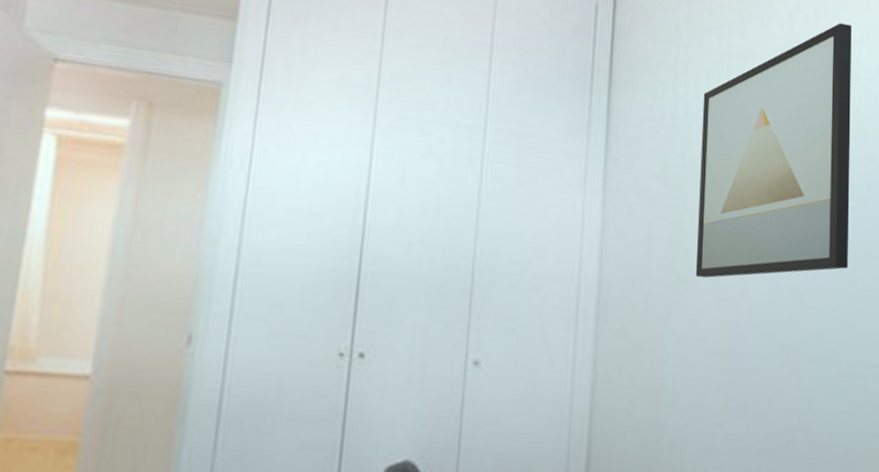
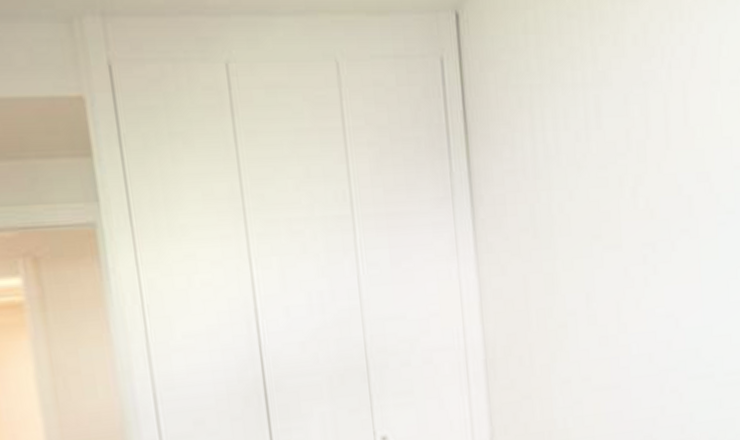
wall art: present [695,23,852,279] -> none [562,23,720,321]

